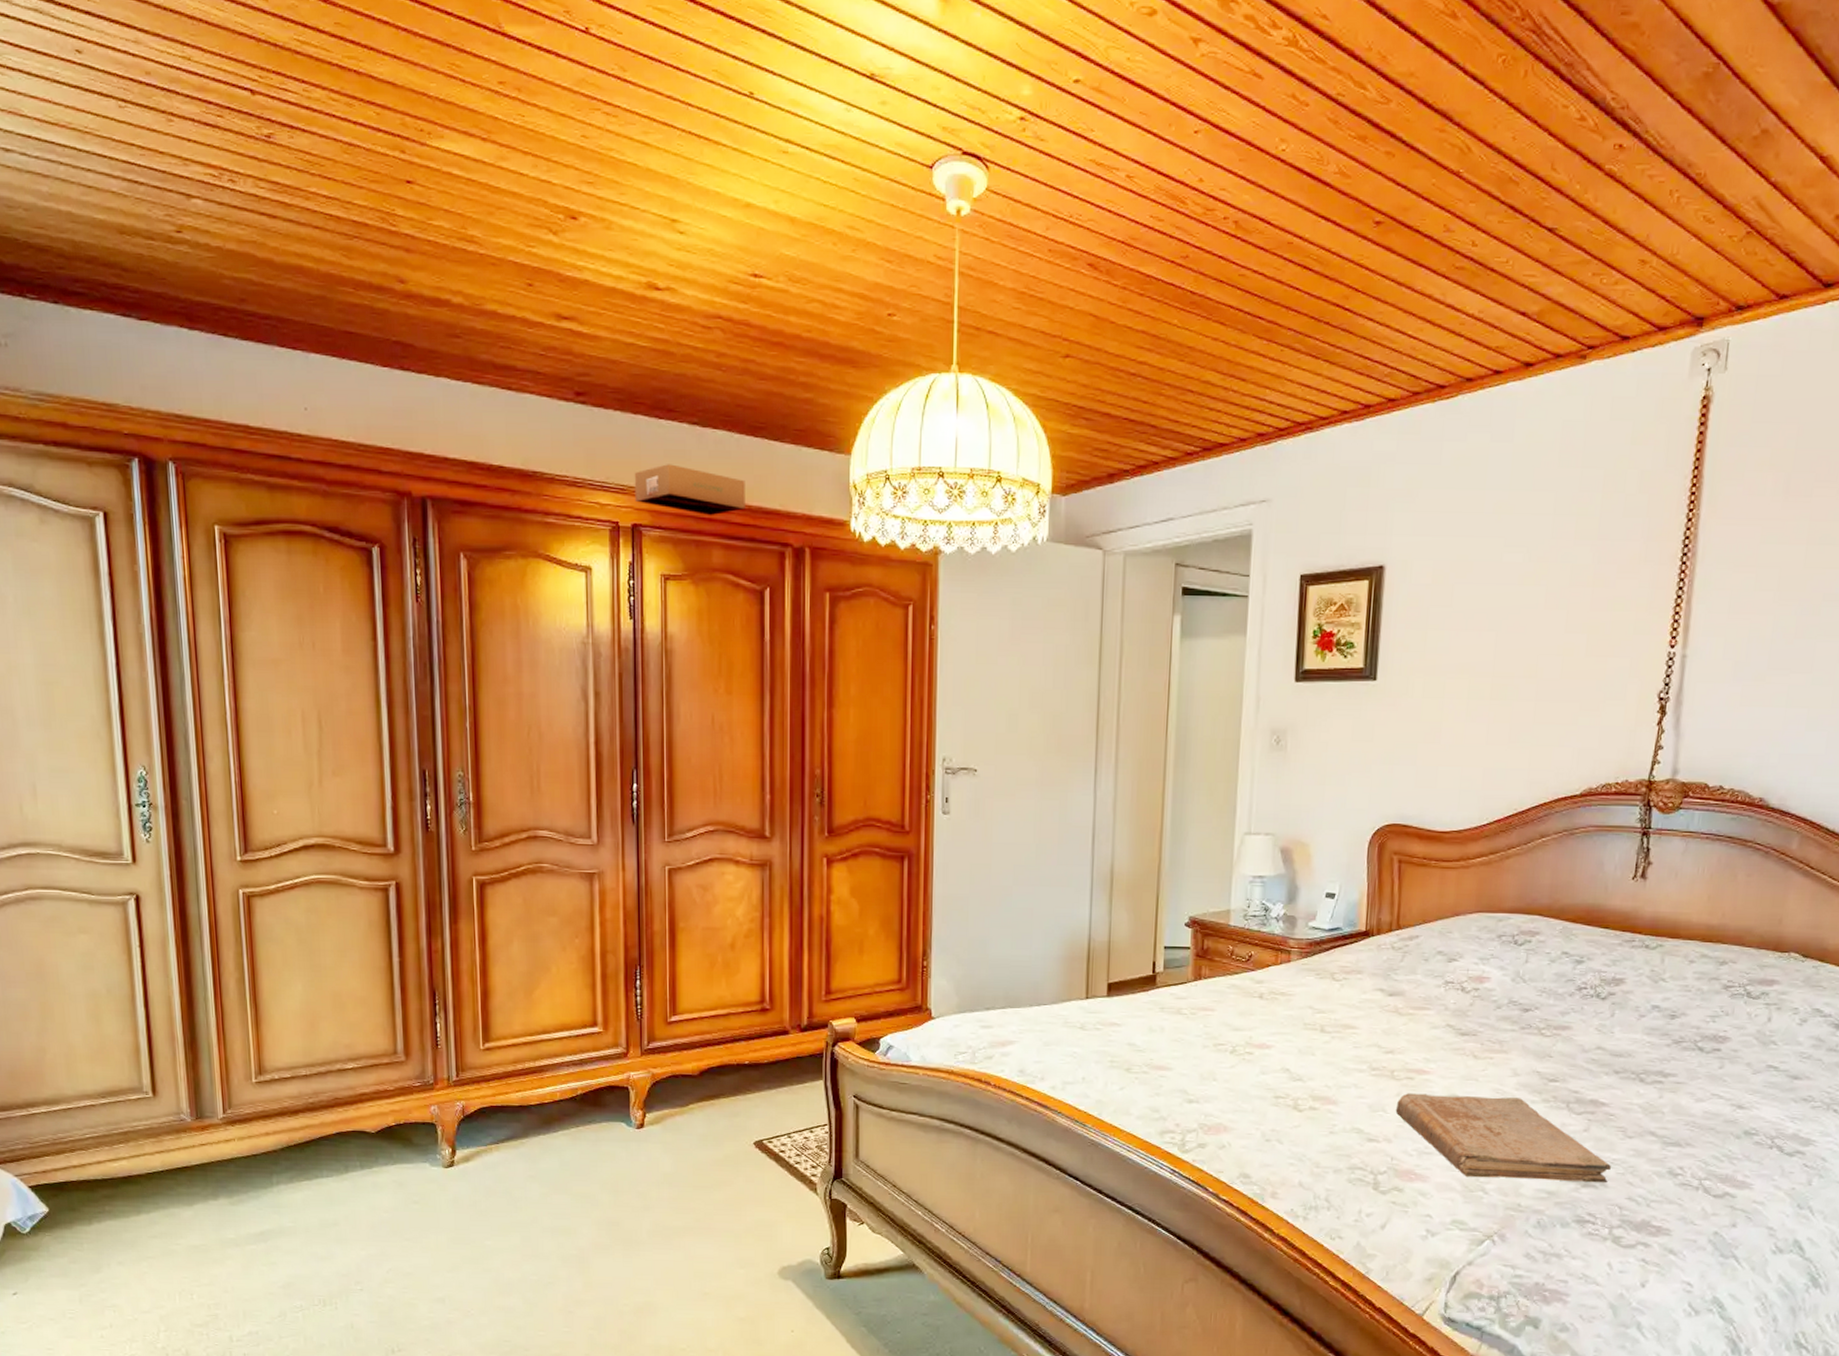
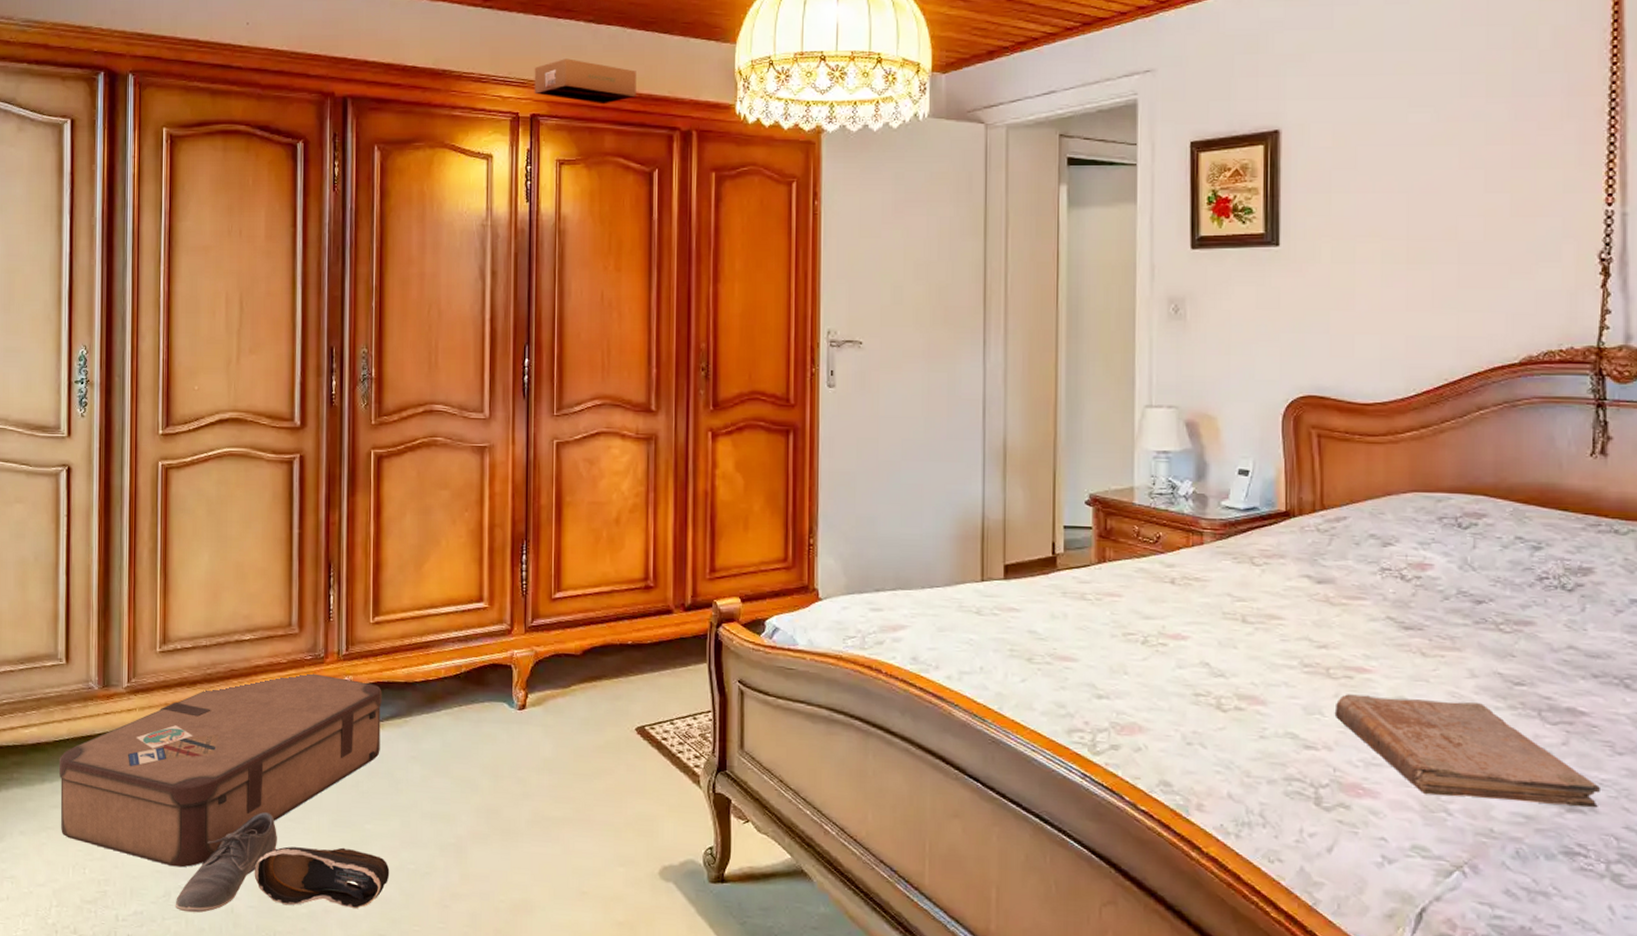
suitcase: none [154,1098,497,1289] -> present [58,672,382,868]
shoe: none [291,1234,395,1331] -> present [175,812,277,913]
shoe: none [372,1263,512,1319] -> present [254,846,390,909]

